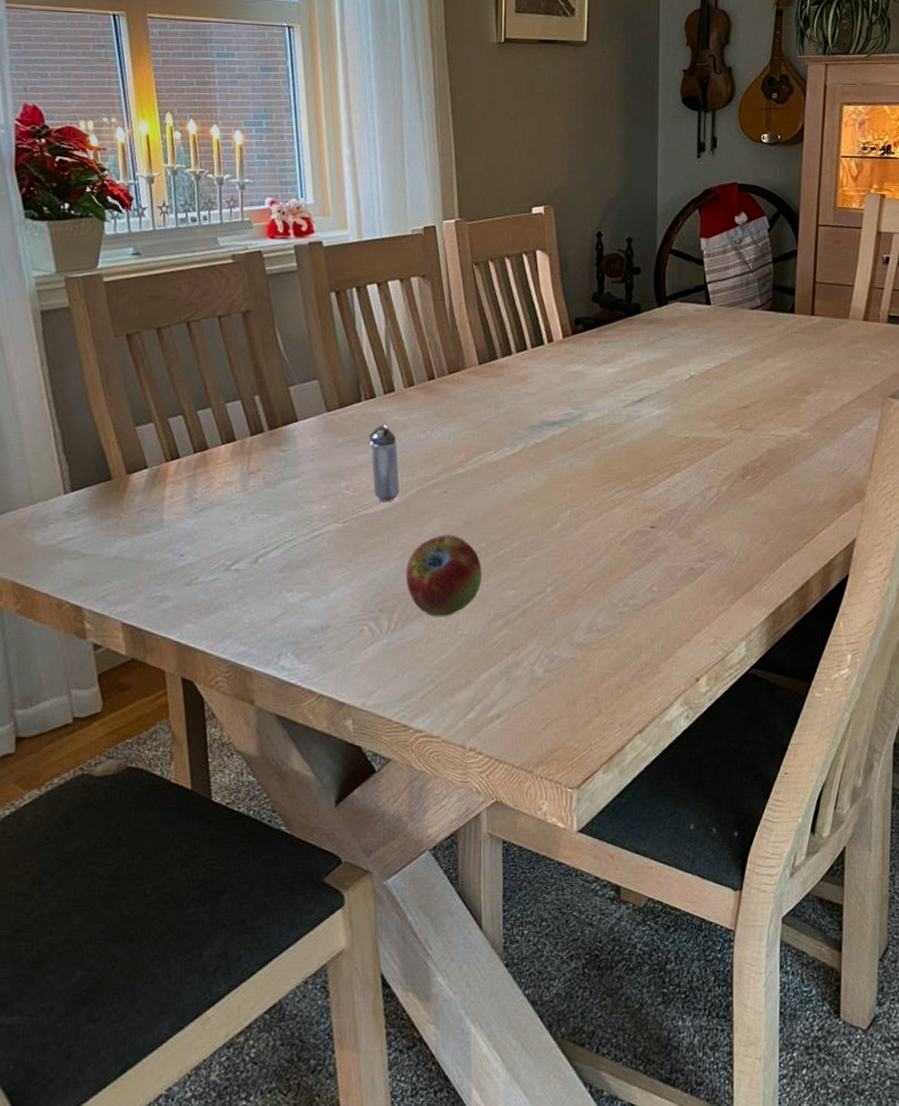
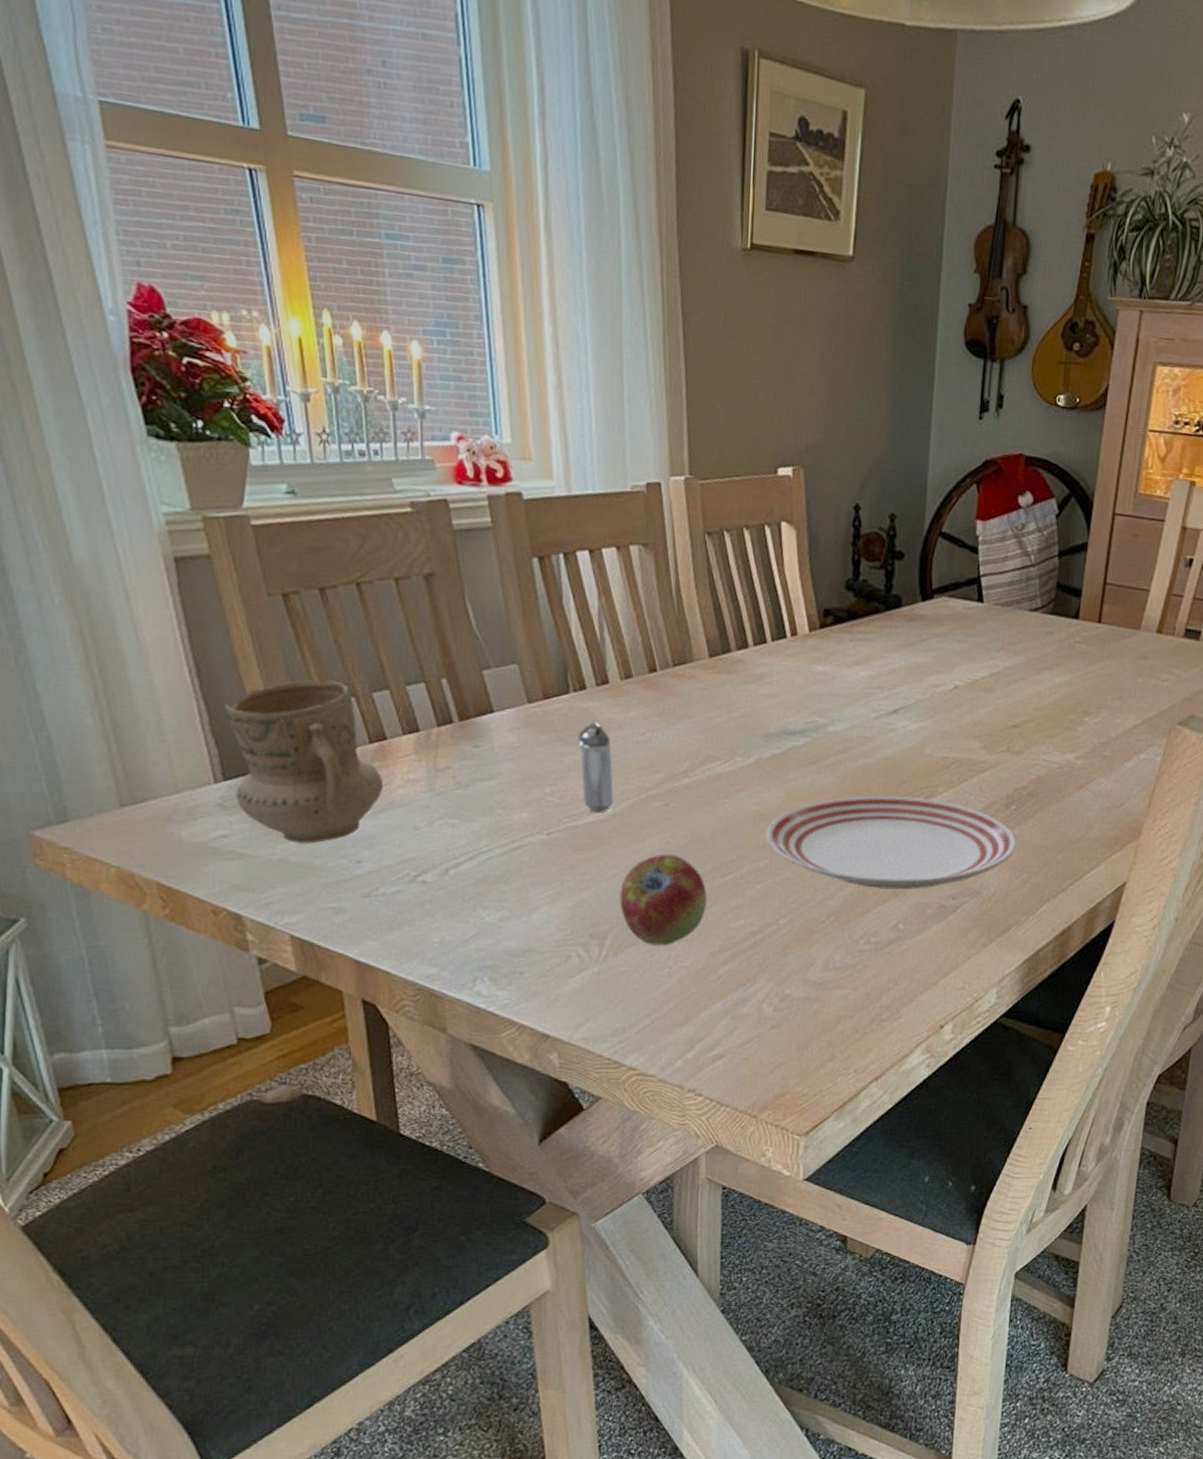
mug: none [75,402,204,541] -> present [225,679,383,844]
dinner plate: none [532,474,754,556] -> present [766,796,1017,890]

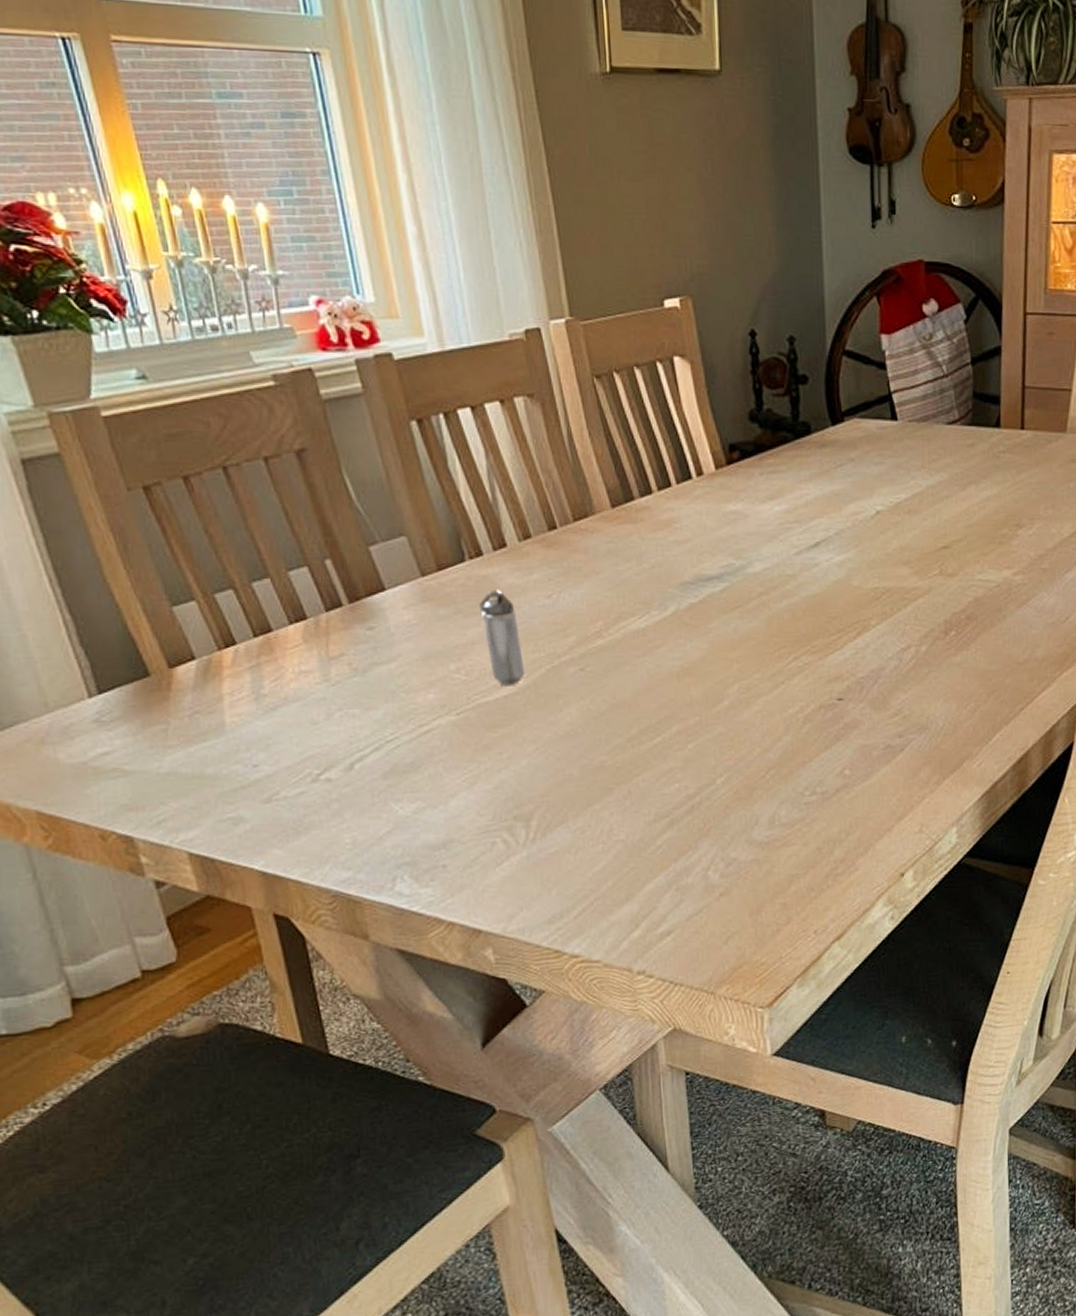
mug: present [225,679,383,844] -> none [92,574,274,753]
fruit: present [619,854,707,946] -> none [541,722,637,821]
dinner plate: present [766,796,1017,890] -> none [692,634,961,735]

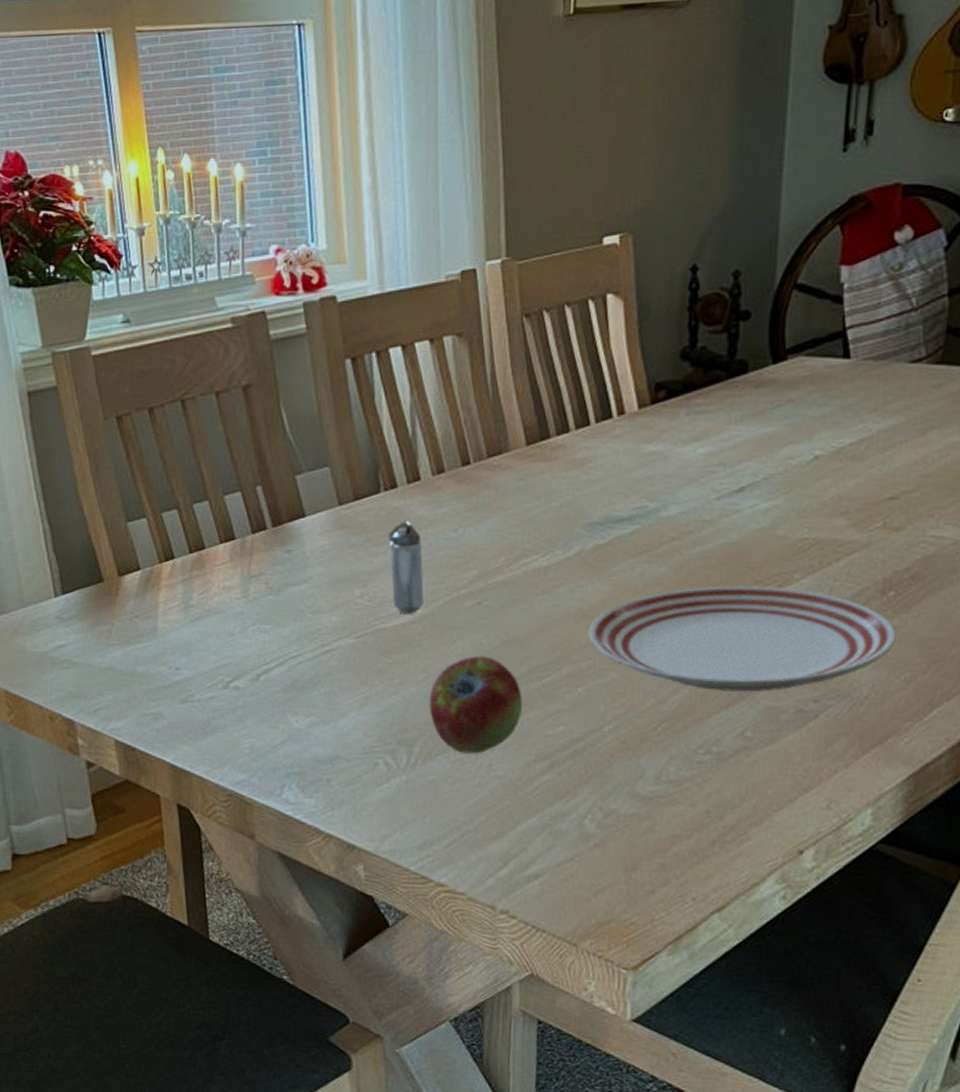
fruit: none [541,722,637,821] -> present [429,656,523,754]
dinner plate: none [692,634,961,735] -> present [588,585,897,692]

